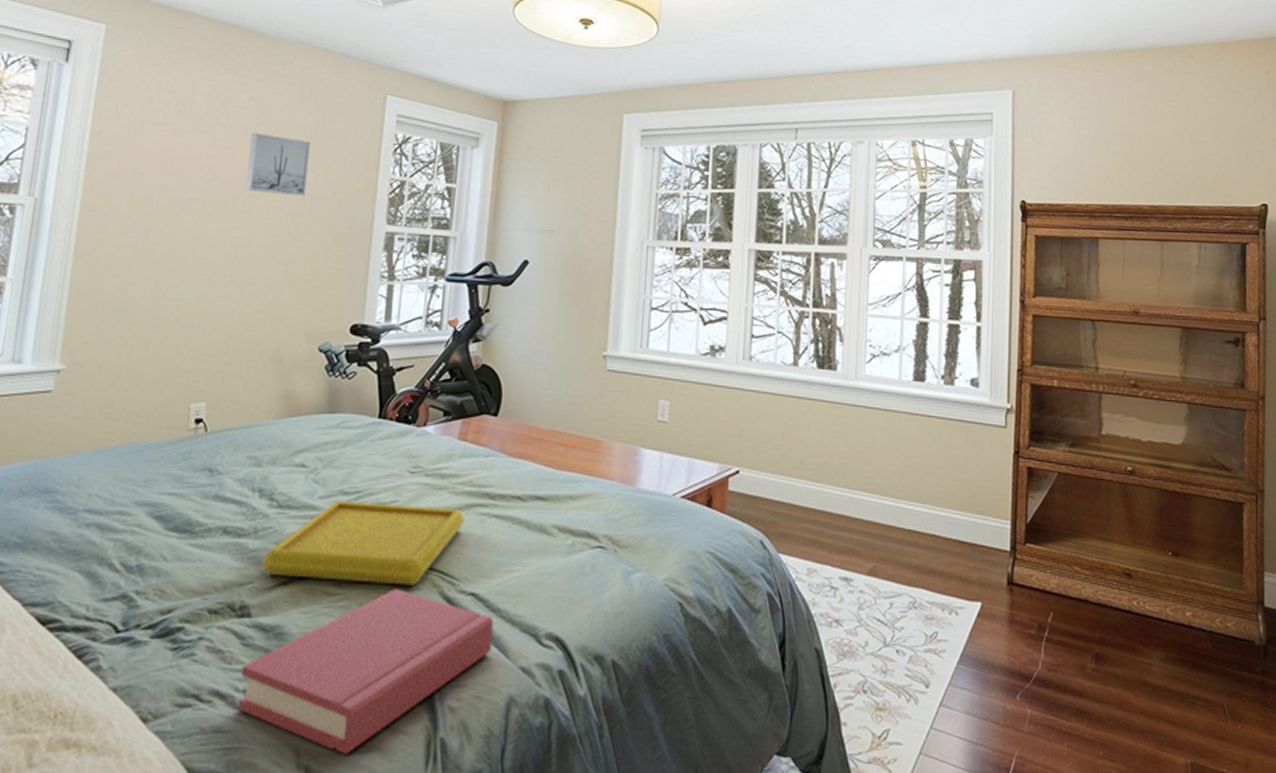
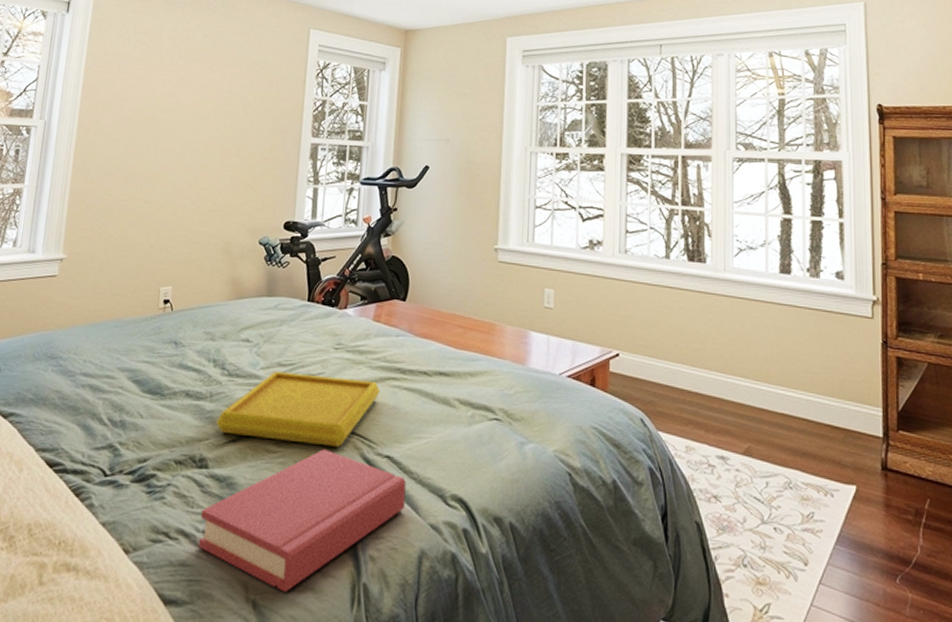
wall art: present [245,132,311,197] -> none [200,63,251,116]

